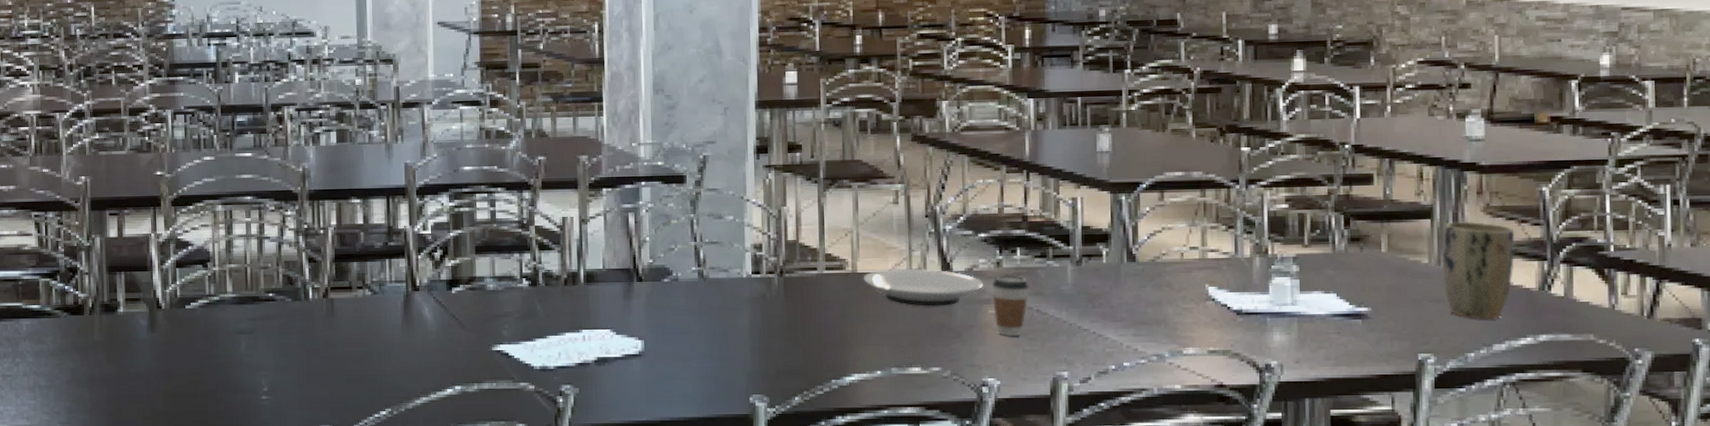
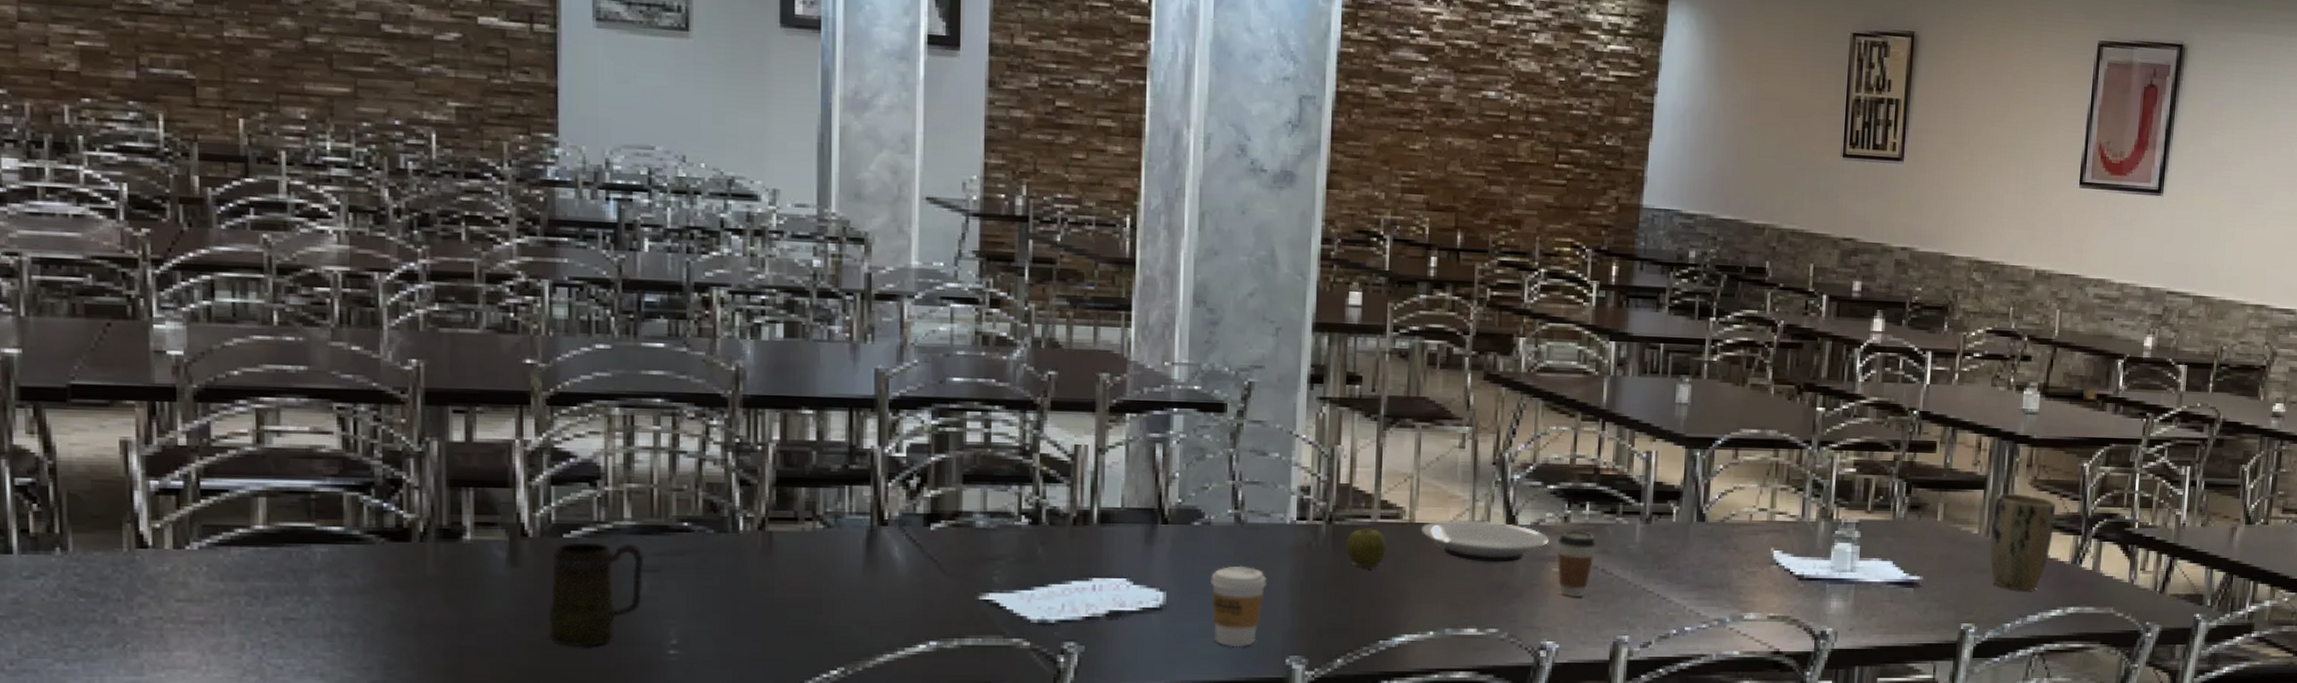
mug: none [176,311,242,394] -> present [548,542,644,646]
coffee cup: none [681,315,729,388] -> present [1211,565,1266,648]
apple: none [797,279,833,315] -> present [1346,528,1387,568]

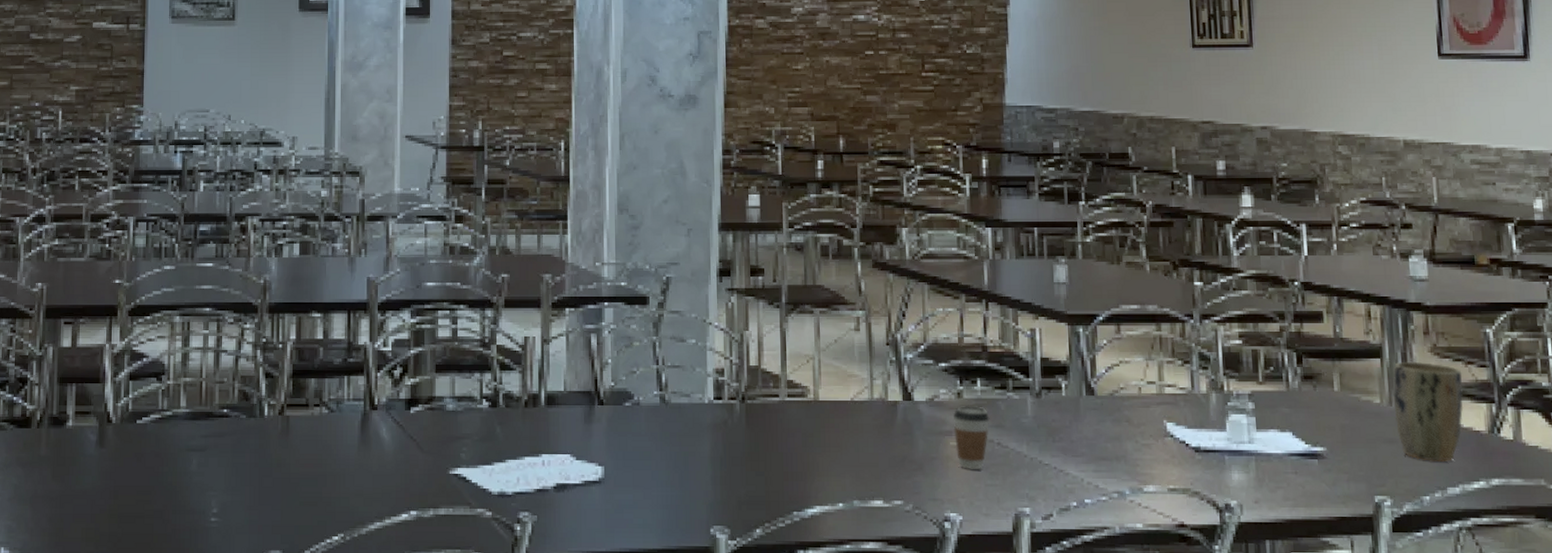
mug: present [548,542,644,646] -> none [124,427,195,514]
coffee cup: present [1211,565,1266,648] -> none [642,442,690,518]
apple: present [1346,528,1387,568] -> none [758,406,795,444]
plate: present [1421,519,1549,563] -> none [825,397,944,437]

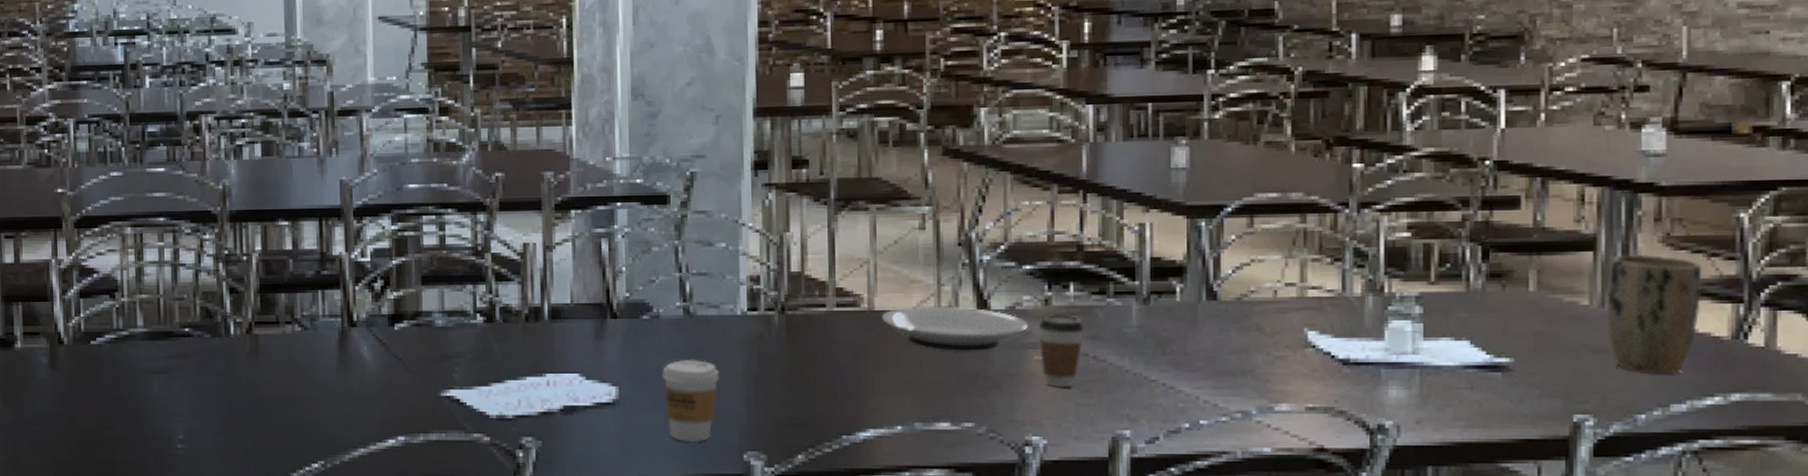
coffee cup: none [642,442,690,518] -> present [662,359,719,443]
plate: none [825,397,944,437] -> present [881,305,1028,351]

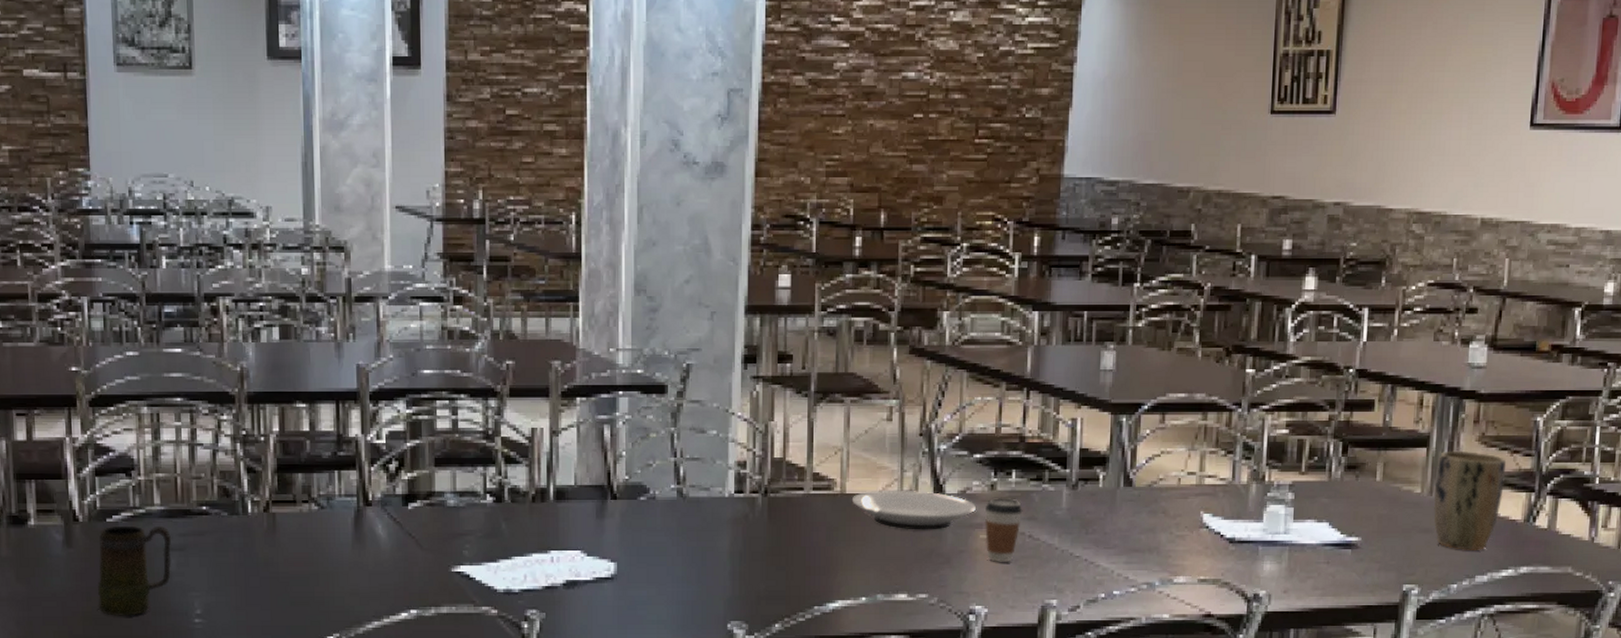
mug: none [81,348,155,441] -> present [97,525,172,616]
coffee cup: present [662,359,719,443] -> none [657,537,708,614]

